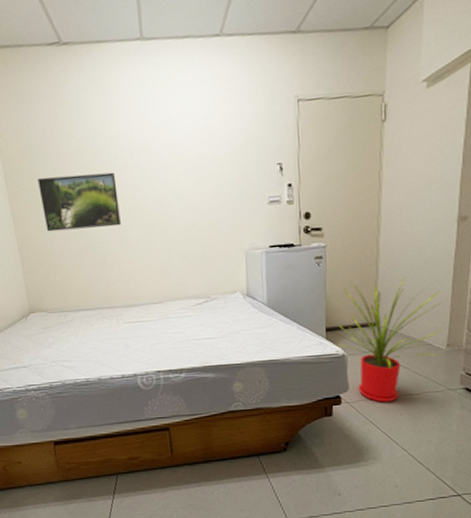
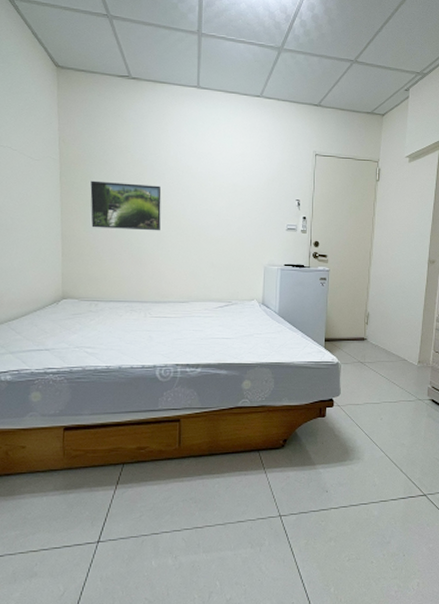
house plant: present [333,277,442,403] -> none [332,300,415,408]

